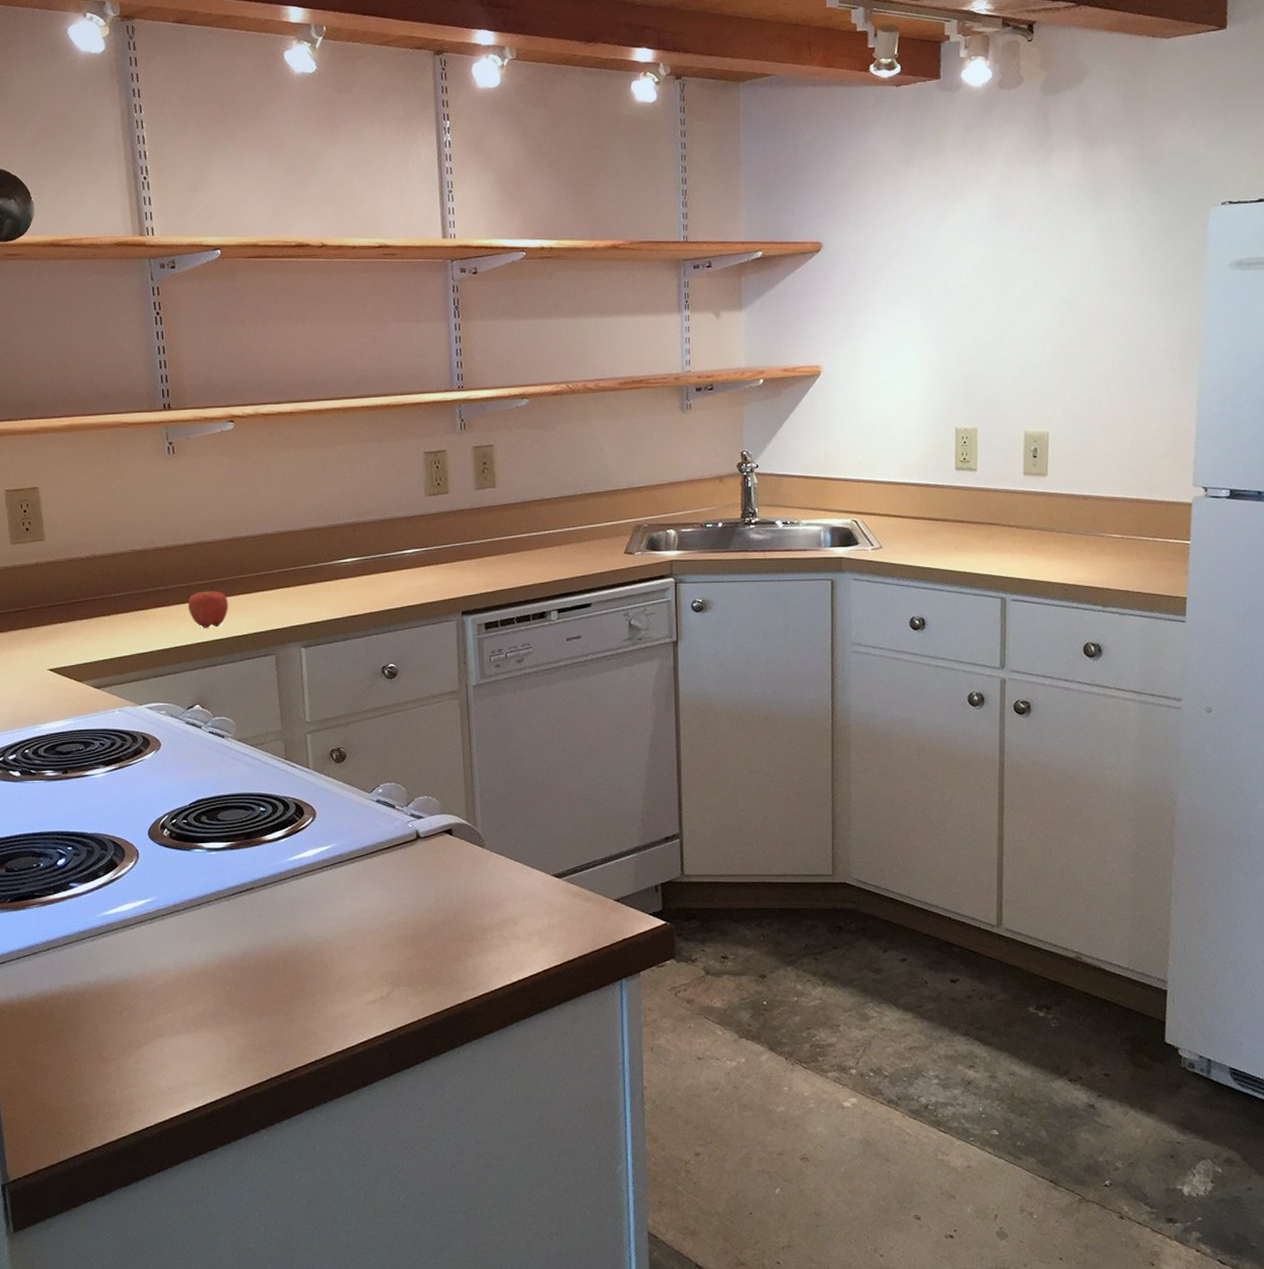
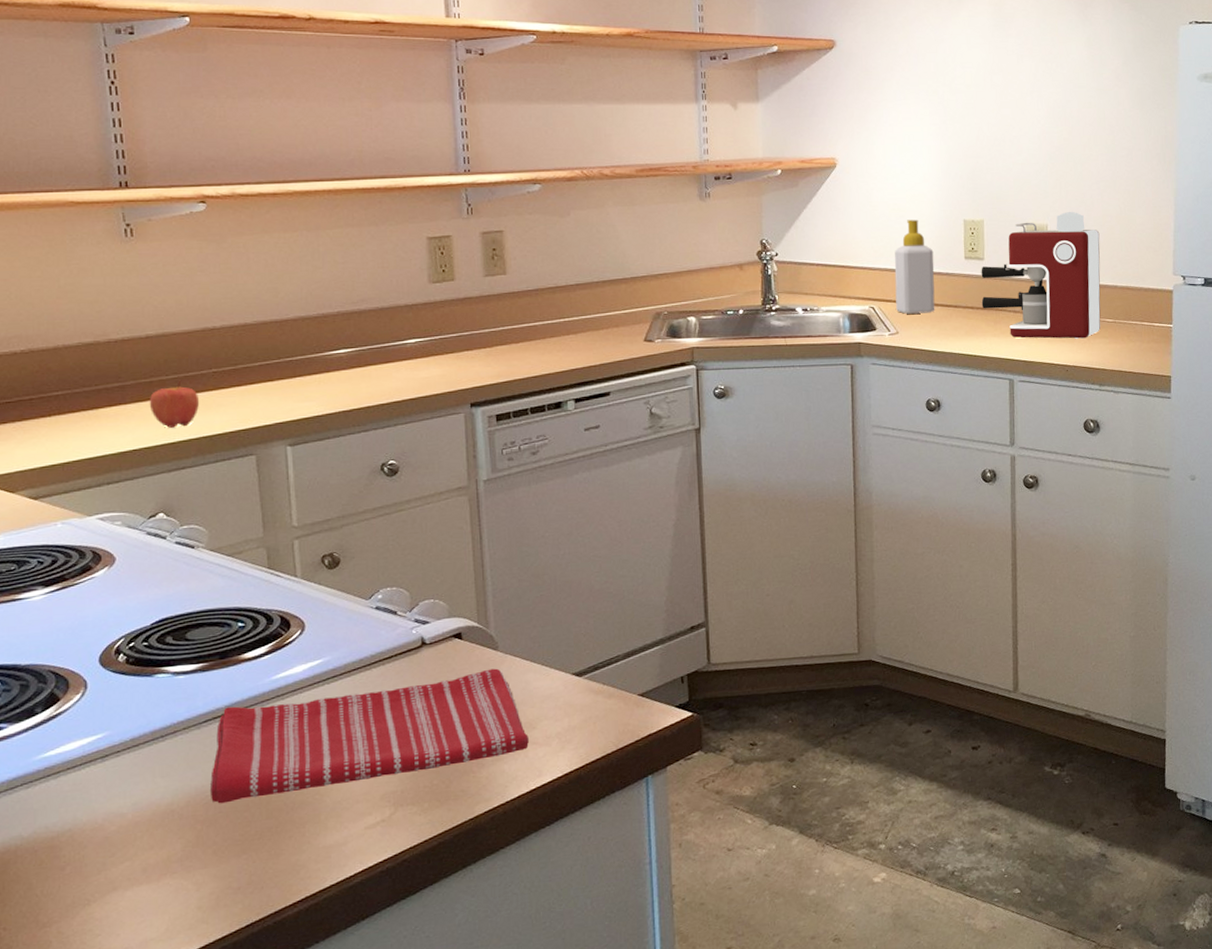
dish towel: none [237,865,512,969] -> present [210,668,529,804]
soap bottle: none [879,428,922,528] -> present [894,219,935,314]
coffee maker: none [972,417,1108,556] -> present [981,211,1101,339]

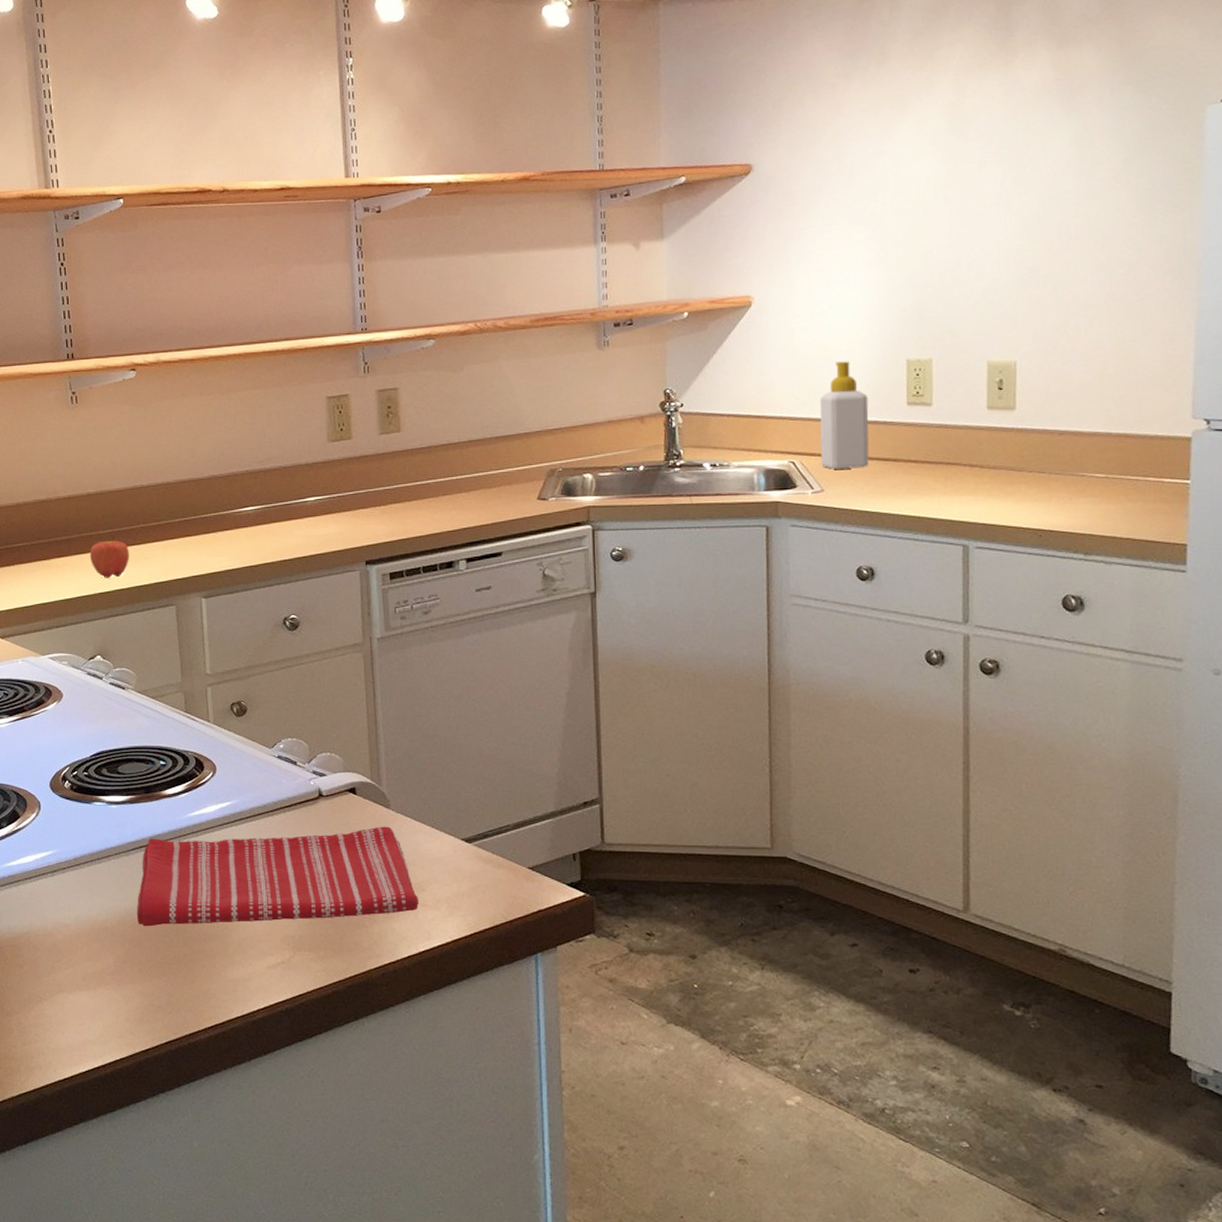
coffee maker: present [981,211,1101,339] -> none [928,344,1088,498]

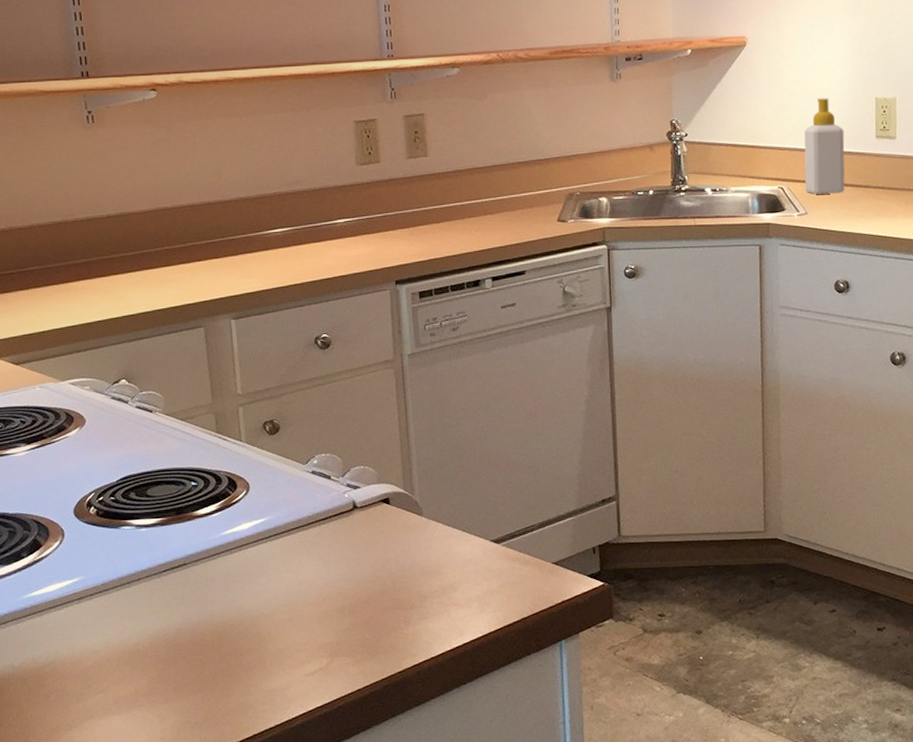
apple: present [89,534,130,578] -> none [111,257,155,301]
dish towel: present [137,826,419,927] -> none [170,532,451,646]

